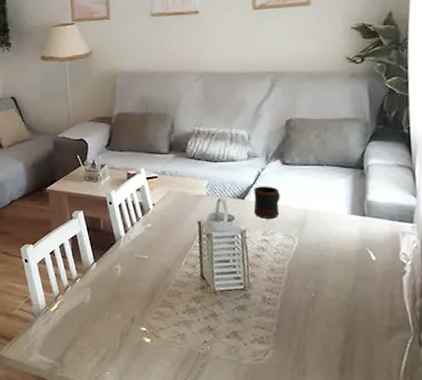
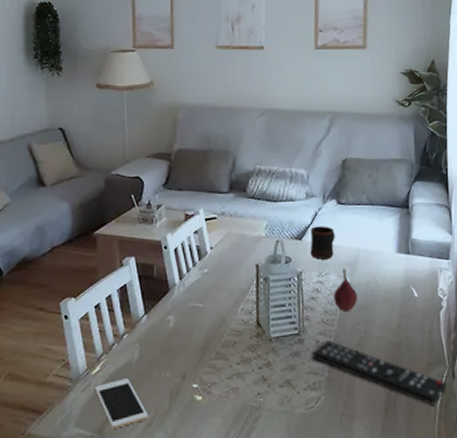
cell phone: none [54,317,101,359] -> present [95,378,148,429]
remote control: none [259,297,412,371] -> present [312,340,446,406]
fruit: none [280,228,307,270] -> present [334,268,358,311]

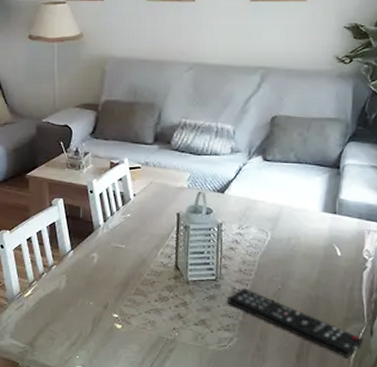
cell phone: present [95,378,148,429] -> none [27,303,73,343]
mug: present [310,226,335,260] -> none [231,181,259,213]
fruit: present [334,268,358,311] -> none [253,223,278,263]

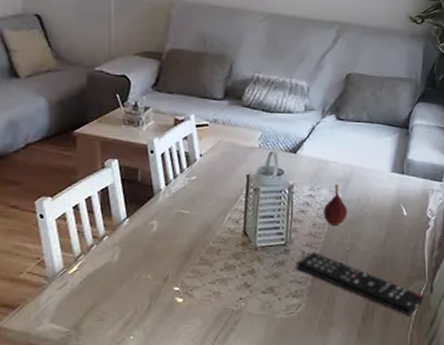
fruit: none [253,223,278,263] -> present [323,184,348,225]

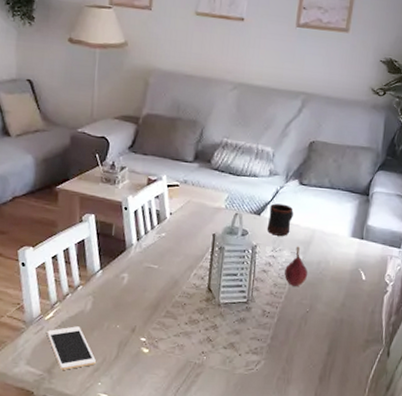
cell phone: none [71,279,126,325] -> present [47,326,96,370]
remote control: present [296,252,424,316] -> none [257,311,380,379]
mug: none [303,140,331,174] -> present [267,203,294,236]

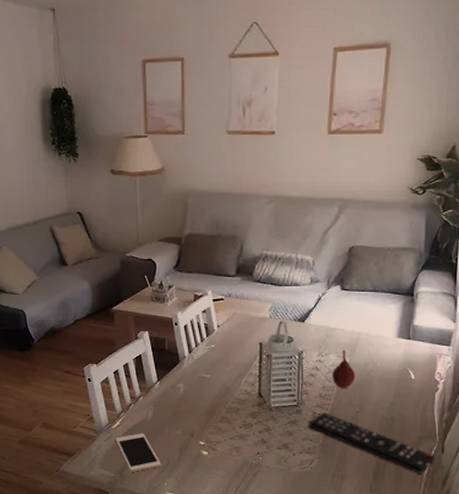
remote control: none [257,311,380,379] -> present [309,413,435,474]
mug: present [267,203,294,236] -> none [311,310,337,341]

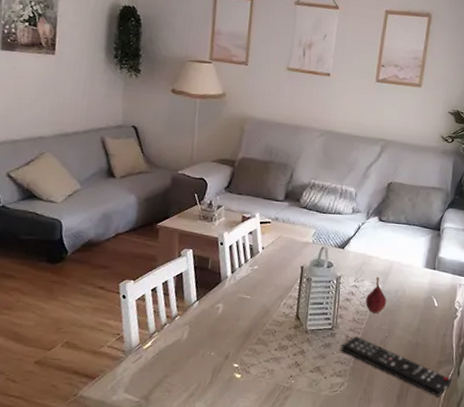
cell phone: present [115,433,161,472] -> none [145,354,191,396]

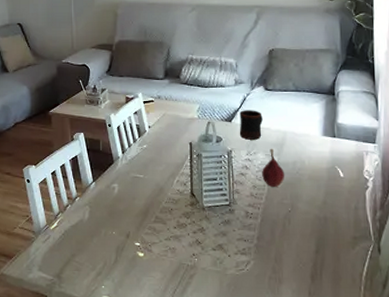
remote control: present [341,336,452,397] -> none [242,212,372,276]
mug: none [350,238,374,268] -> present [239,110,263,140]

